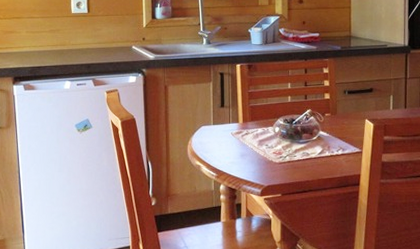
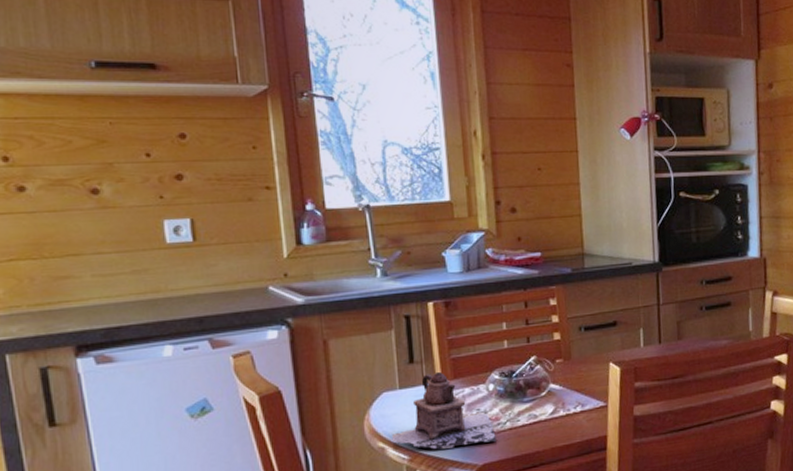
teapot: none [205,115,278,171] -> present [391,371,496,450]

